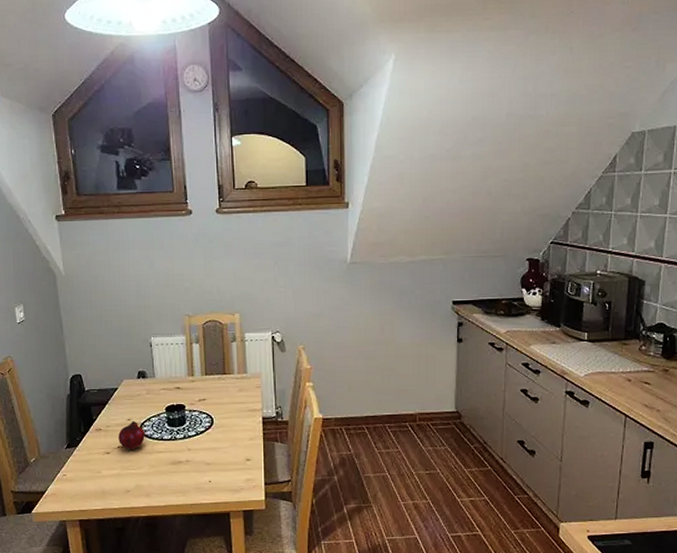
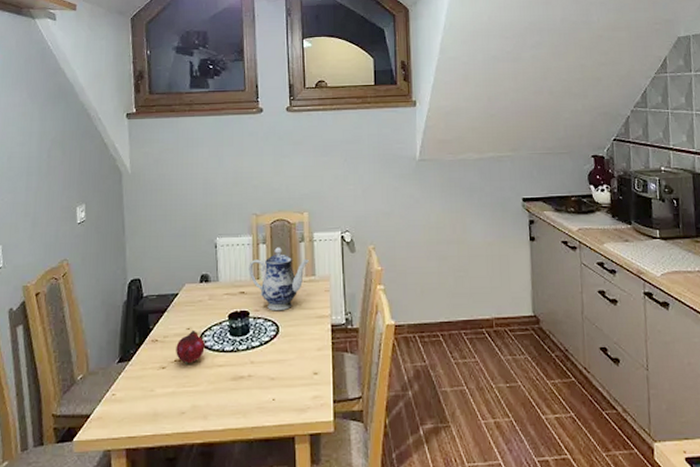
teapot: none [183,346,241,404] -> present [249,247,309,310]

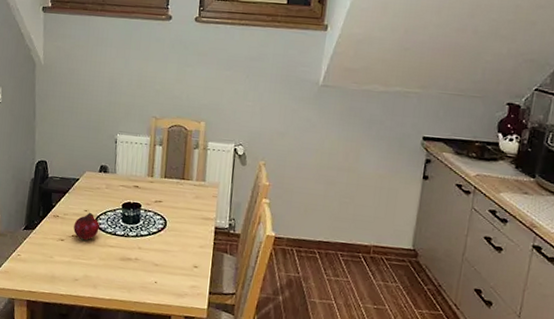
teapot: present [249,247,309,310] -> none [144,150,201,208]

